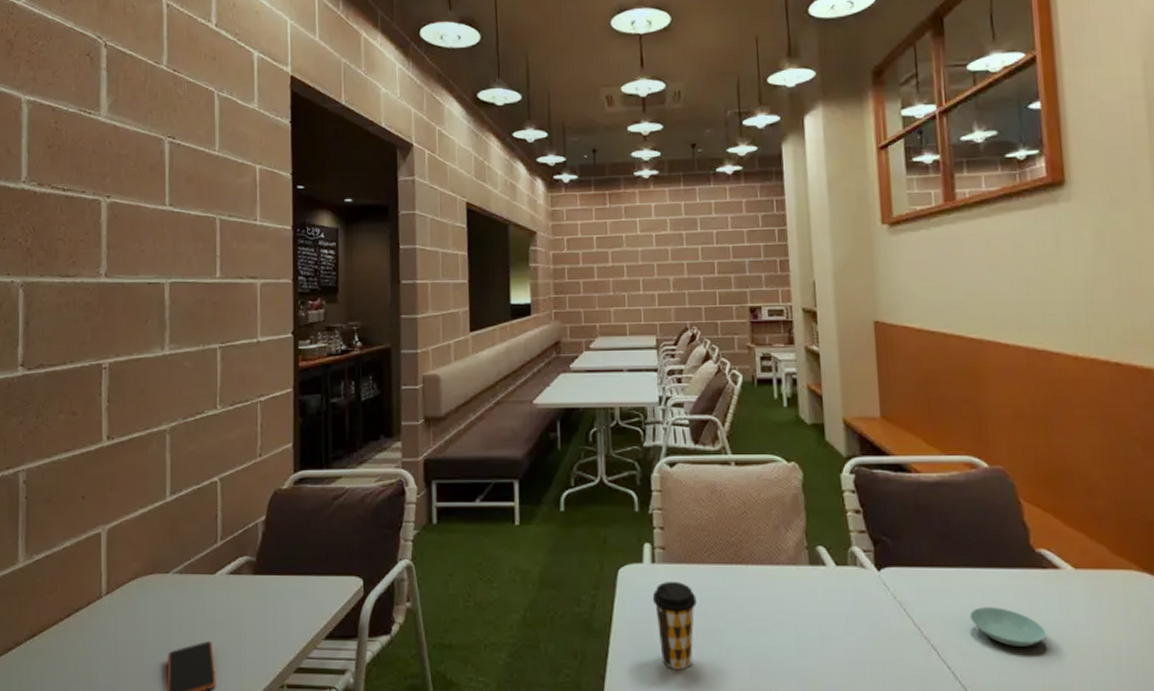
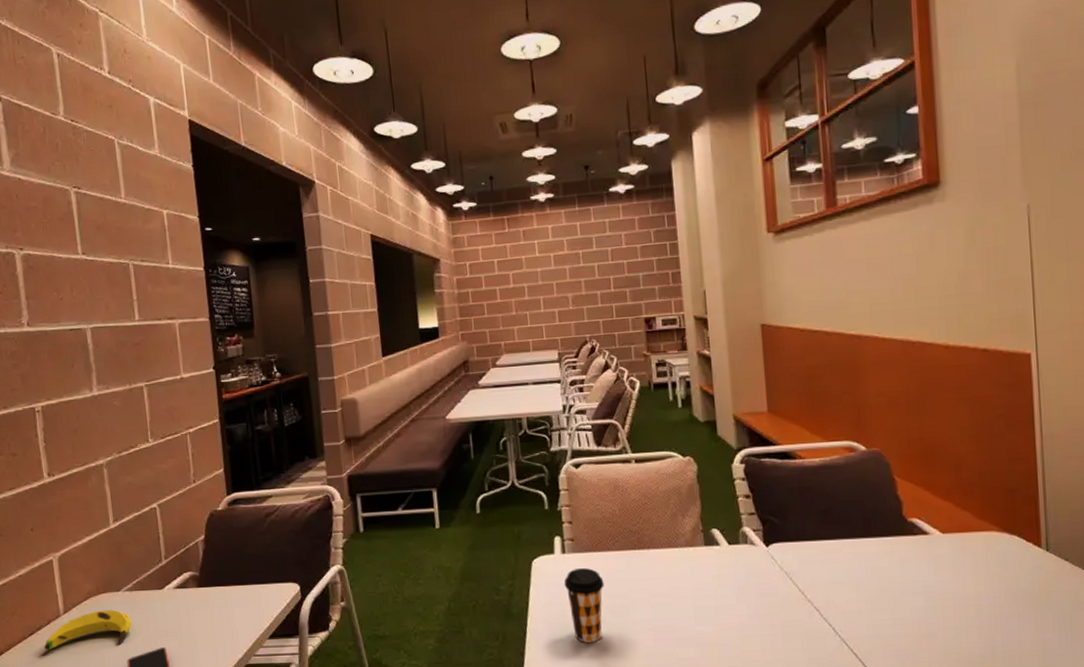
banana: none [80,593,177,637] -> present [44,610,132,651]
saucer: present [969,607,1047,647] -> none [848,571,916,603]

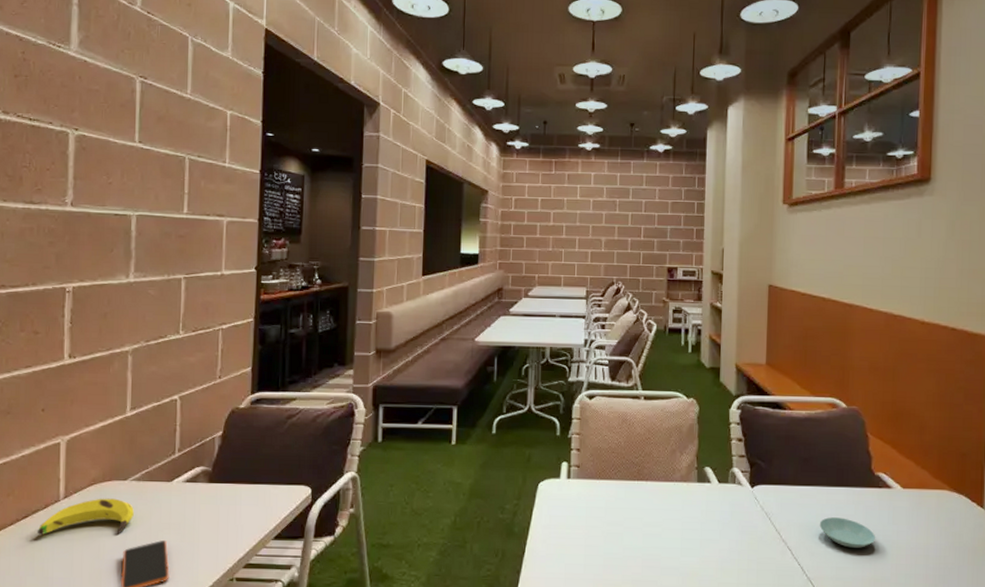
coffee cup: present [564,567,604,642] -> none [565,493,603,565]
saucer: none [848,571,916,603] -> present [819,517,876,548]

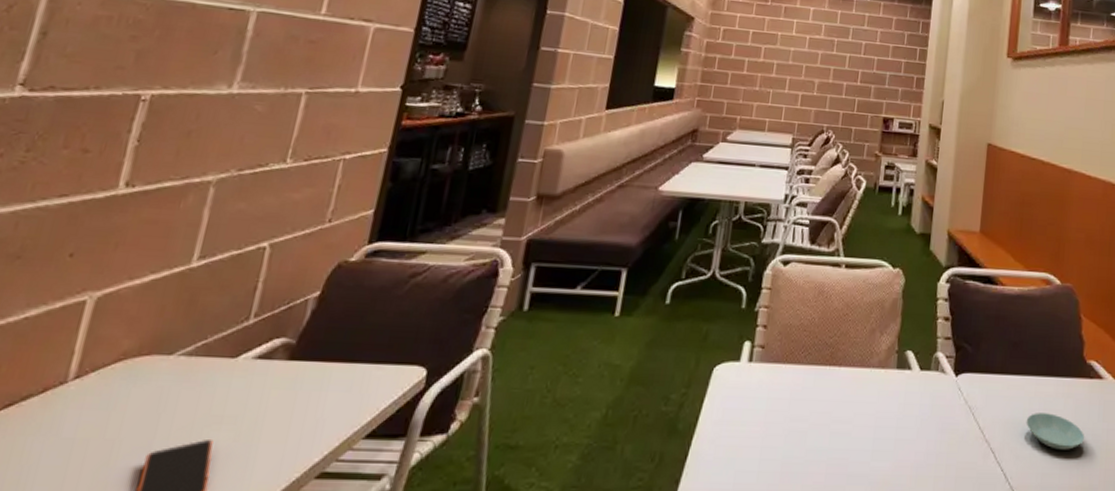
banana: present [37,498,134,536] -> none [21,379,175,433]

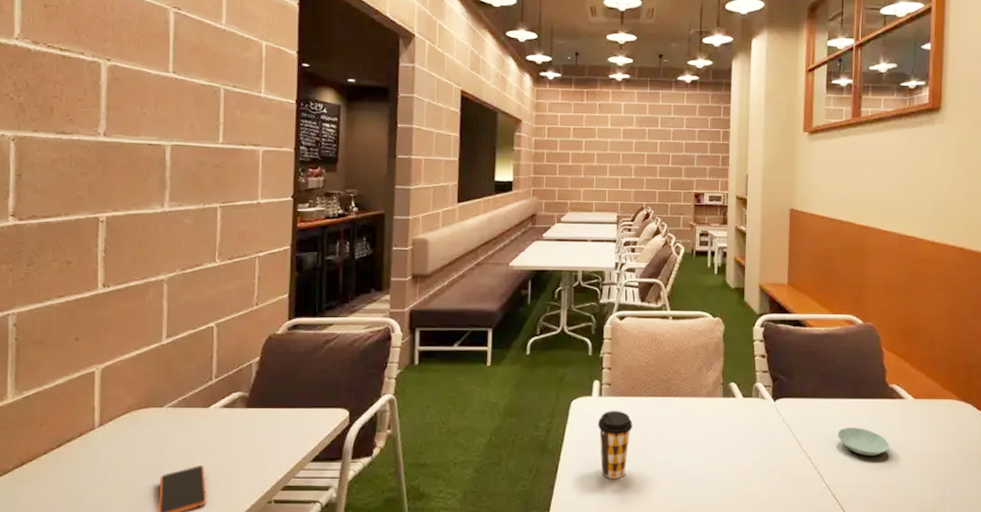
coffee cup: none [741,380,787,472] -> present [597,410,633,479]

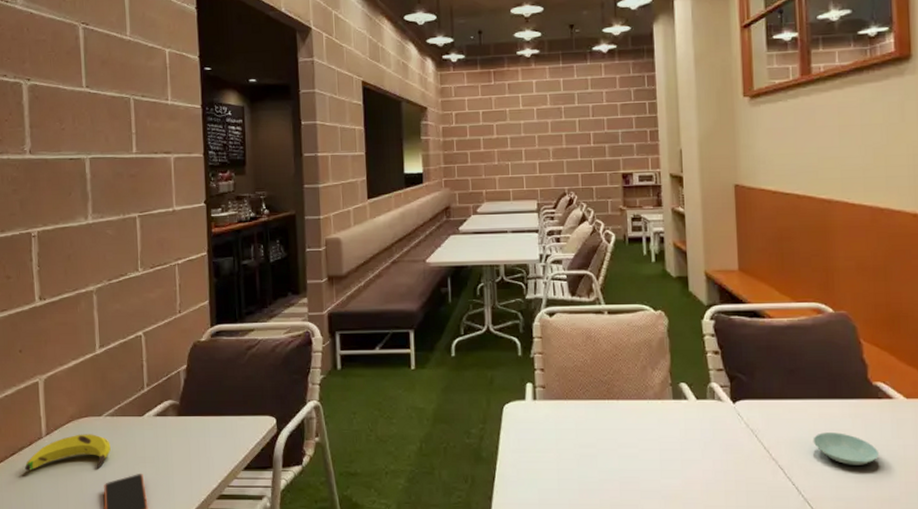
banana: none [71,425,171,464] -> present [24,434,111,472]
coffee cup: present [597,410,633,479] -> none [533,415,573,490]

